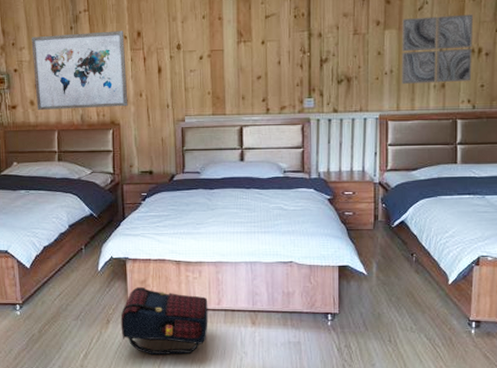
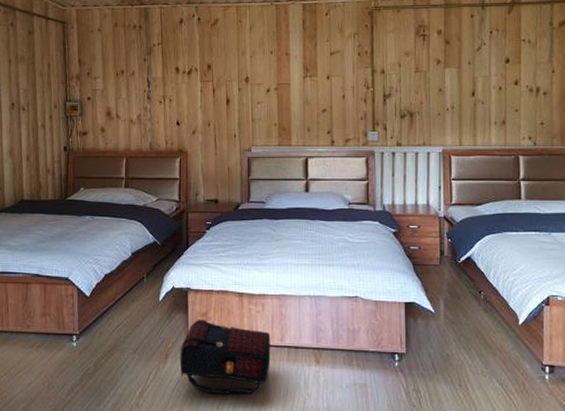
wall art: present [31,31,128,110] -> none [106,63,197,137]
wall art: present [402,14,473,84] -> none [461,55,531,120]

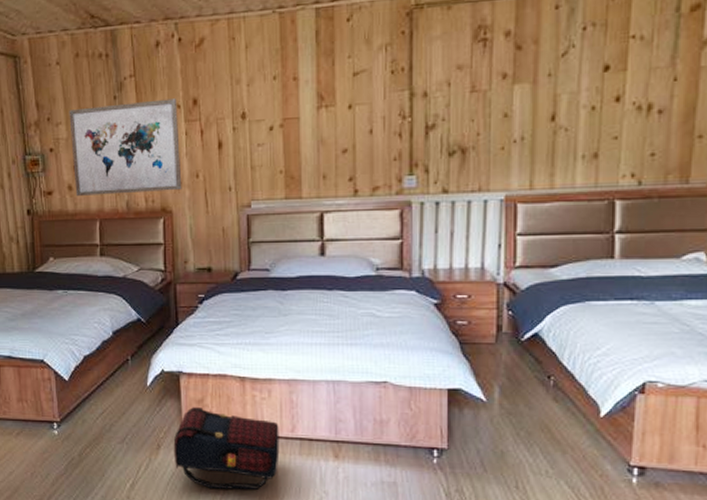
wall art: none [106,63,197,137] -> present [69,98,182,196]

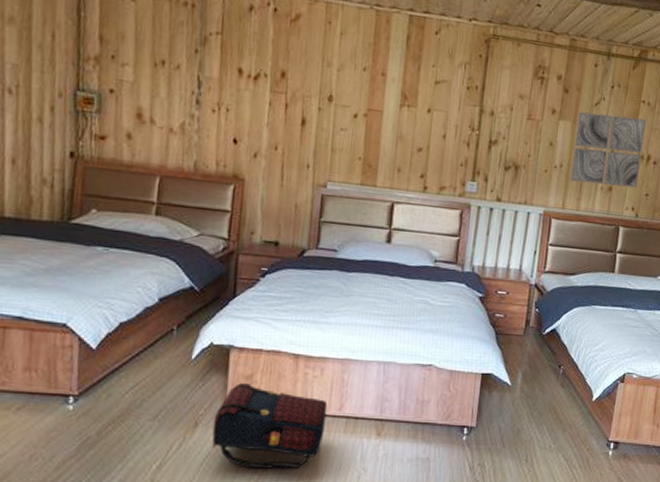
wall art: present [69,98,182,196] -> none [135,52,265,160]
wall art: none [537,58,640,155] -> present [570,111,646,188]

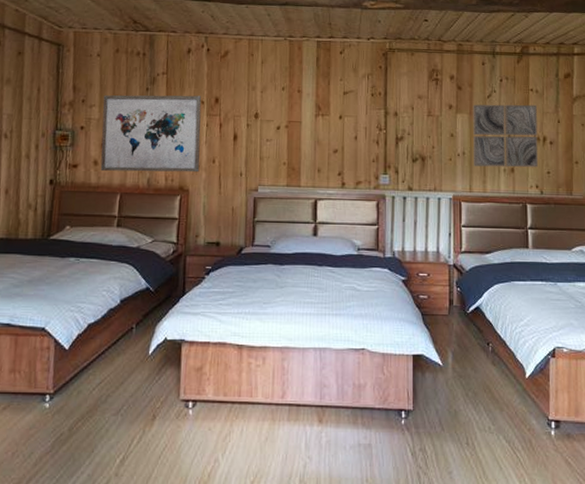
wall art: none [135,52,265,160] -> present [100,95,202,173]
satchel: present [212,383,328,469] -> none [168,375,271,461]

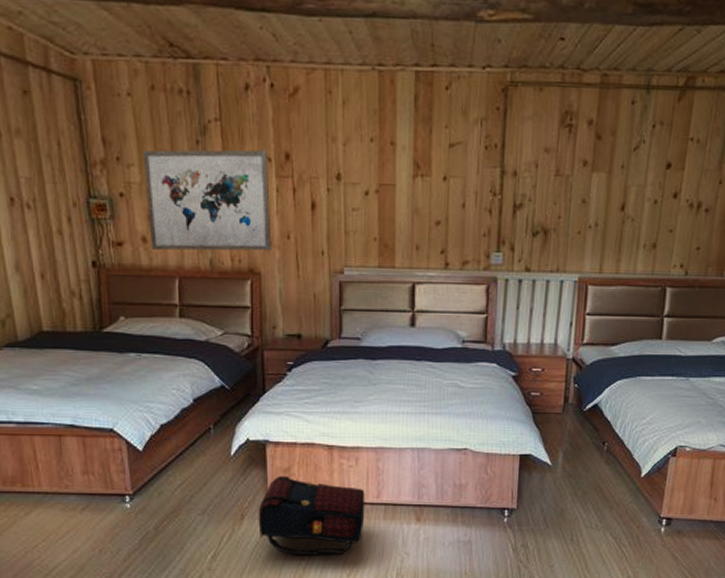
satchel: none [168,375,271,461] -> present [258,476,365,557]
wall art: present [473,104,538,168] -> none [607,159,695,242]

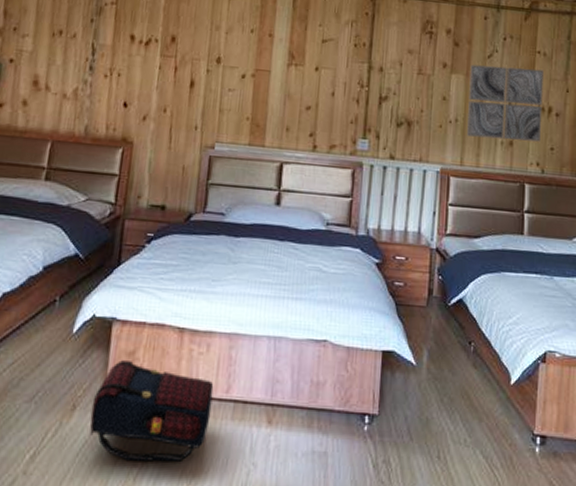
wall art: present [142,149,272,251] -> none [29,24,156,123]
wall art: none [607,159,695,242] -> present [467,64,543,142]

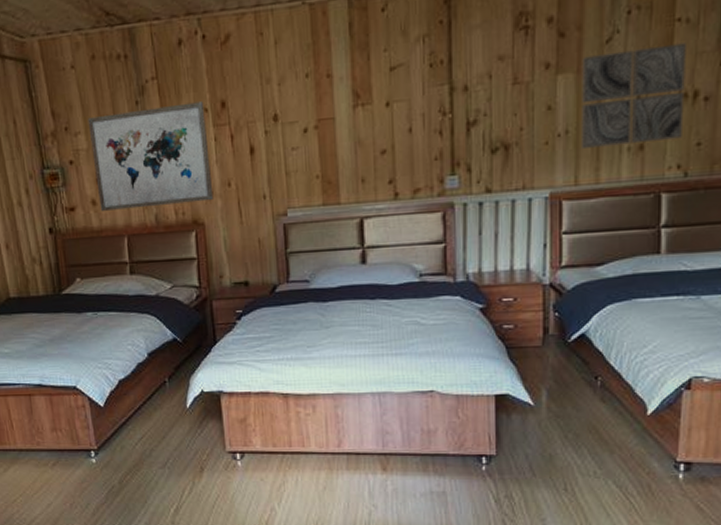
wall art: none [29,24,156,123] -> present [87,101,214,211]
satchel: present [89,360,214,462] -> none [216,427,327,510]

